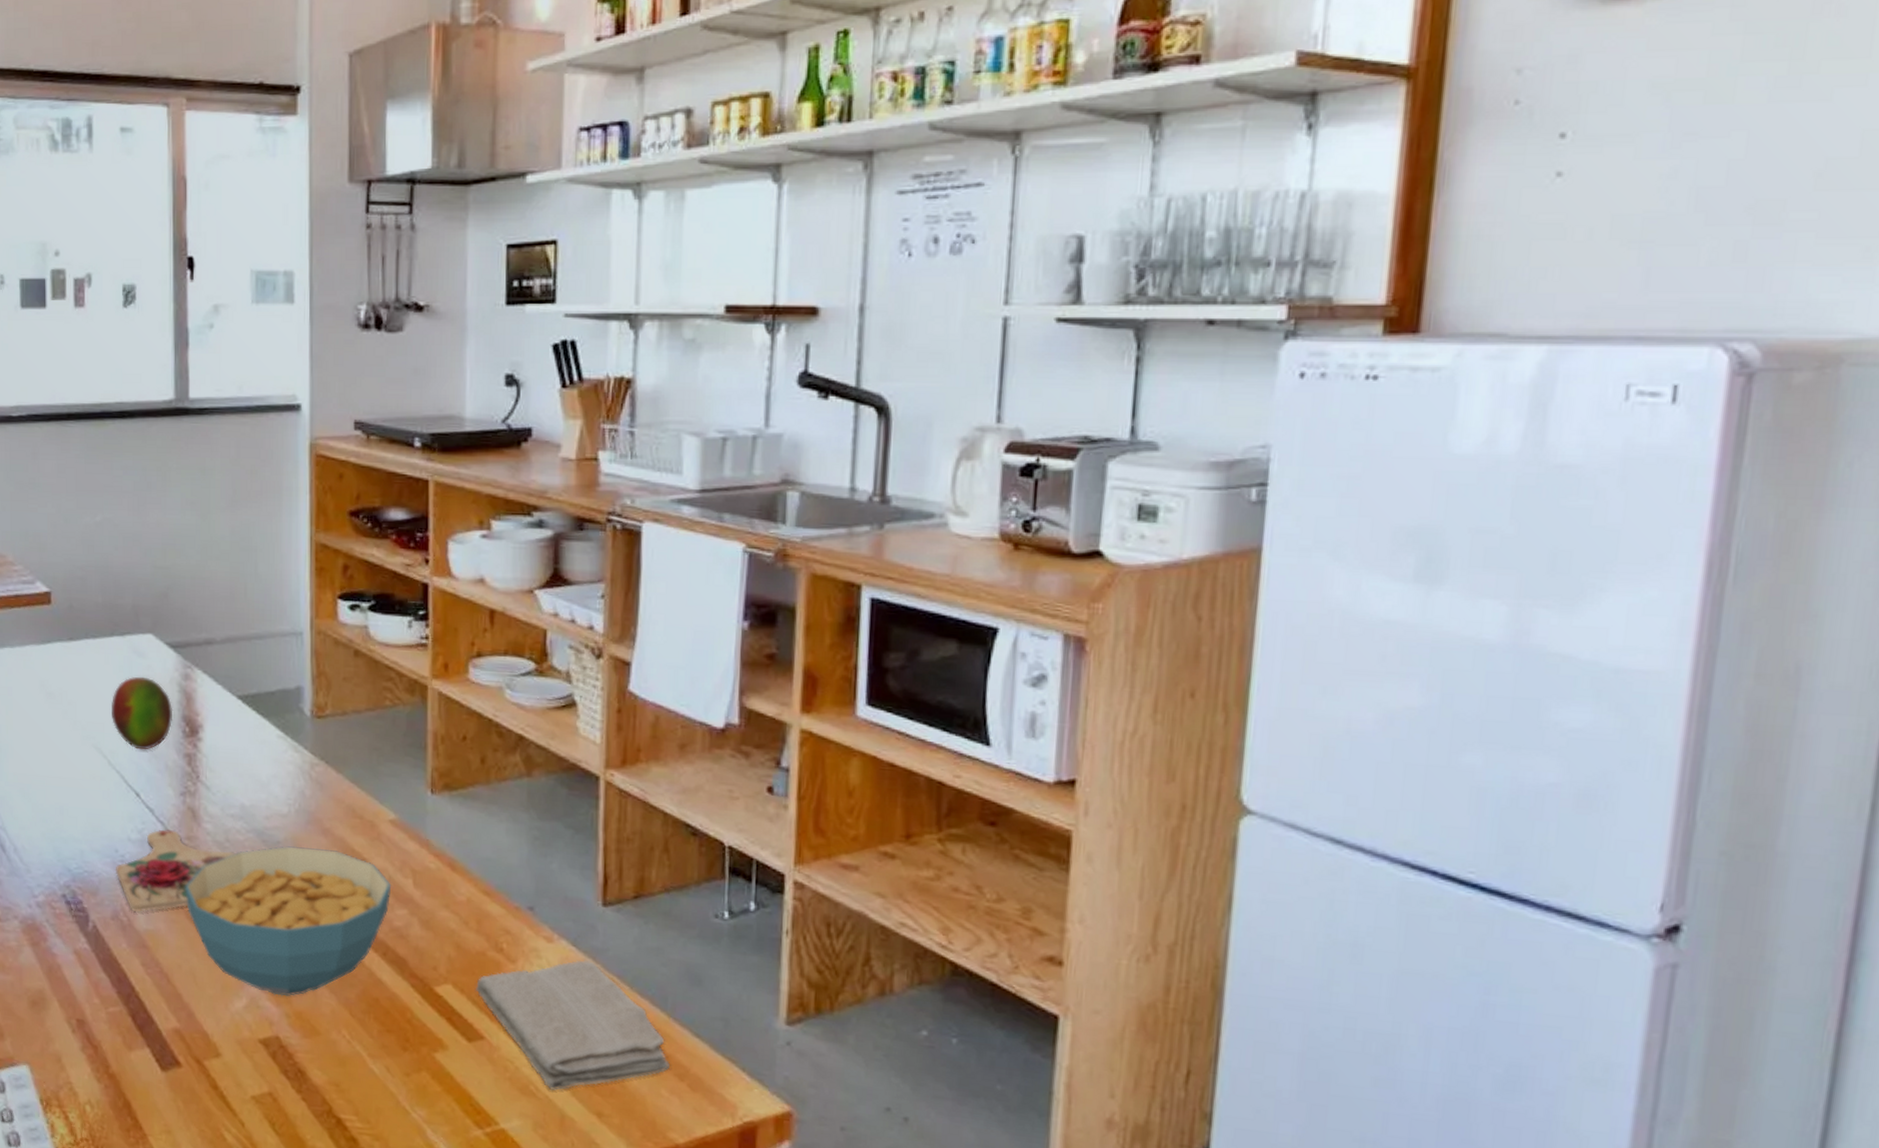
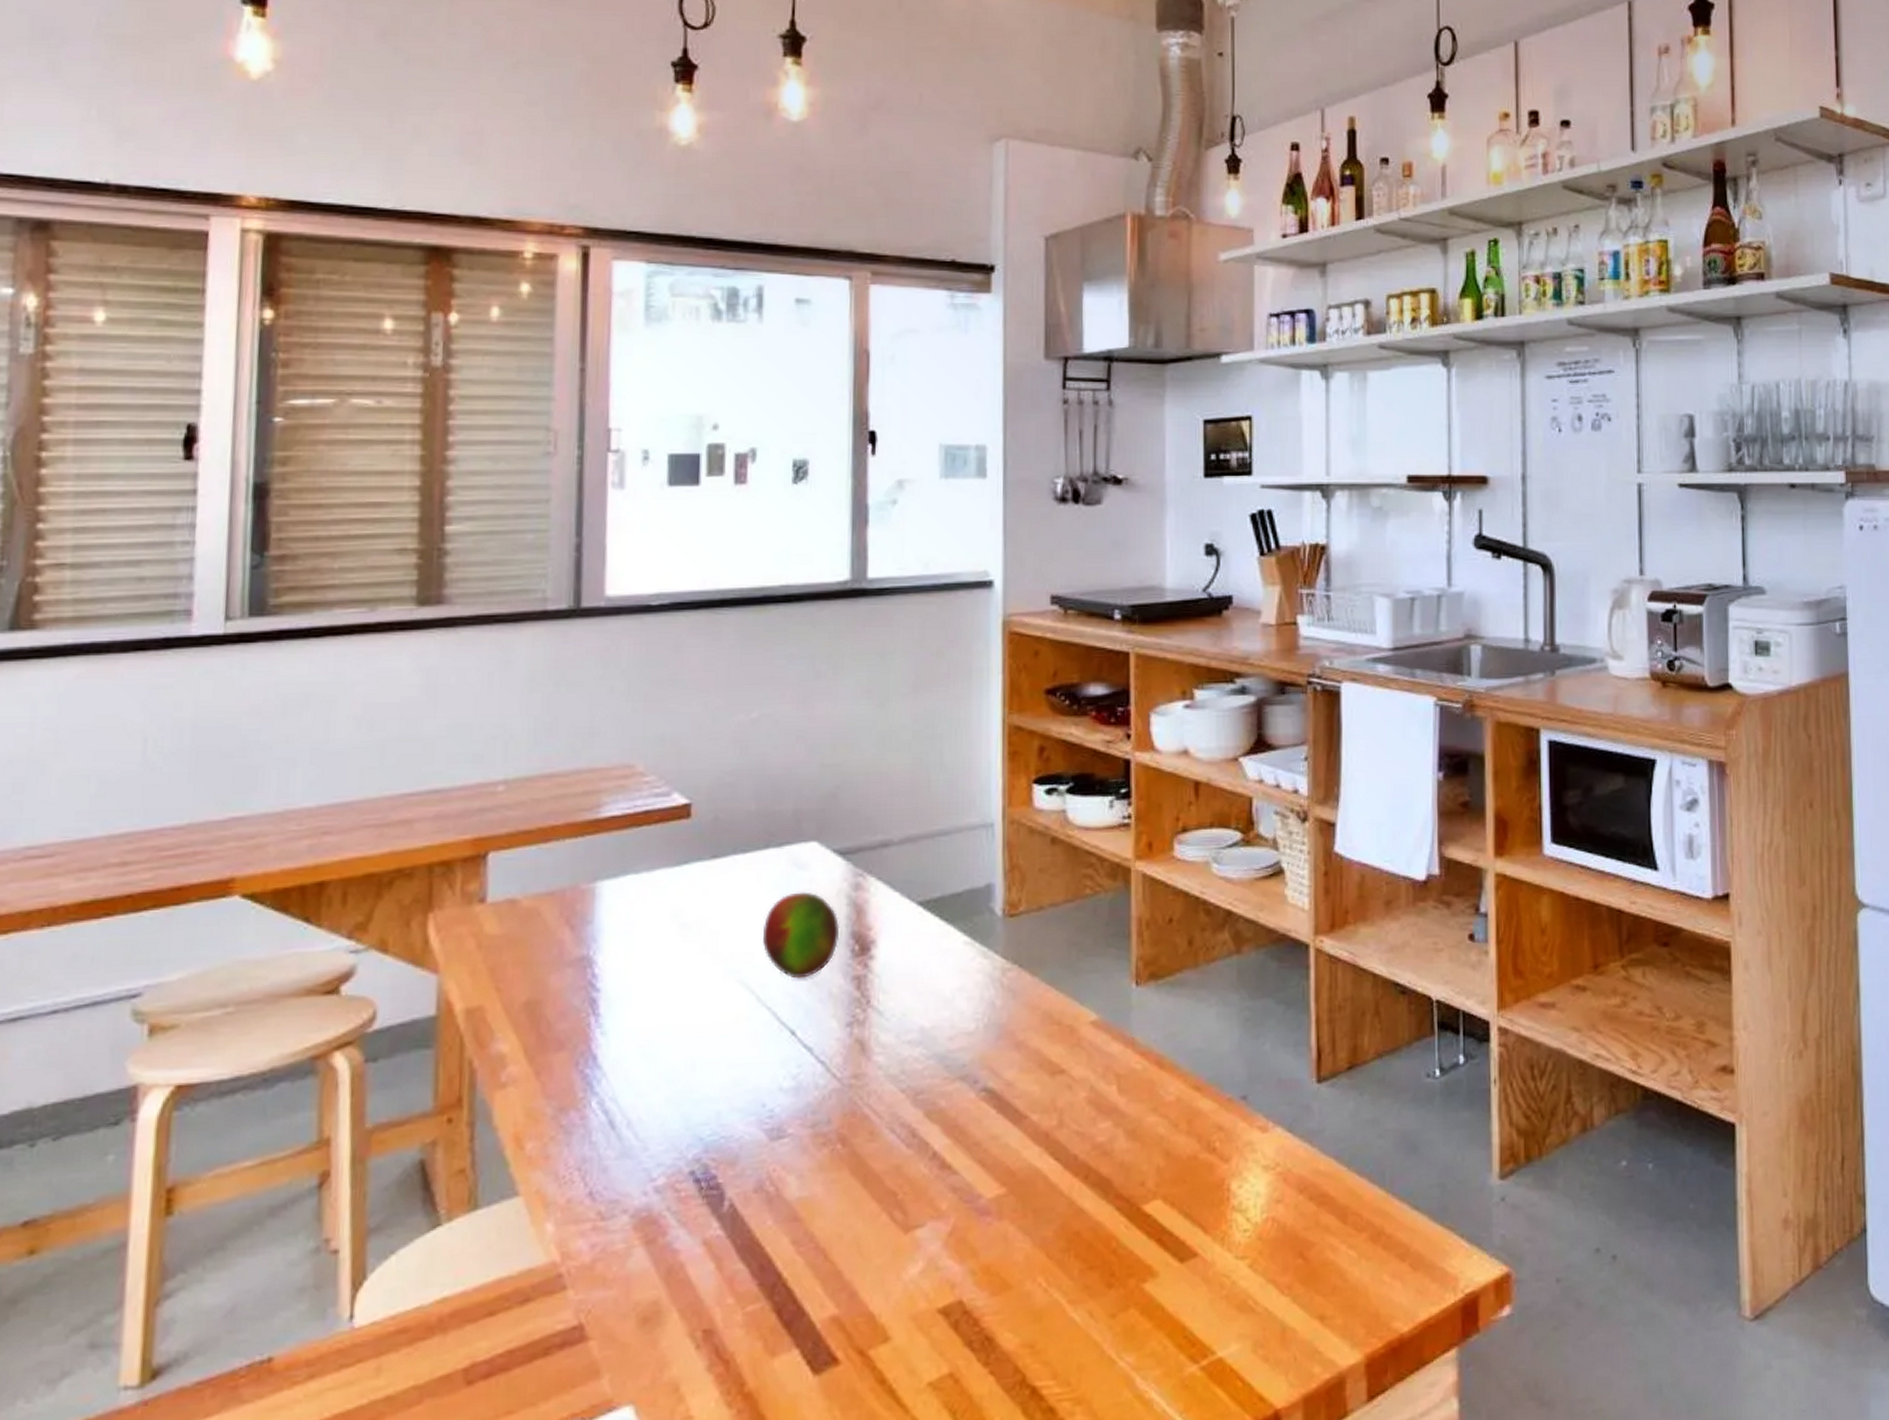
cutting board: present [115,829,236,912] -> none [760,1070,913,1177]
cereal bowl: present [185,846,392,997] -> none [849,1065,1094,1251]
washcloth: present [475,959,670,1091] -> none [1186,1144,1390,1302]

